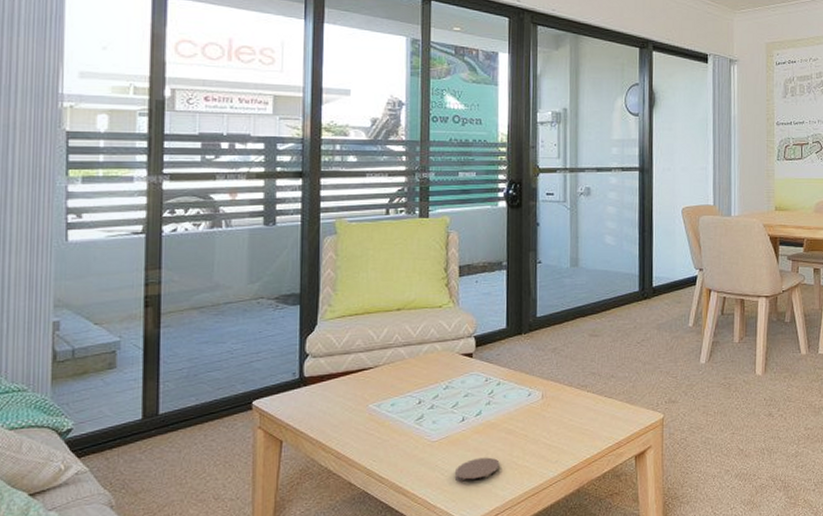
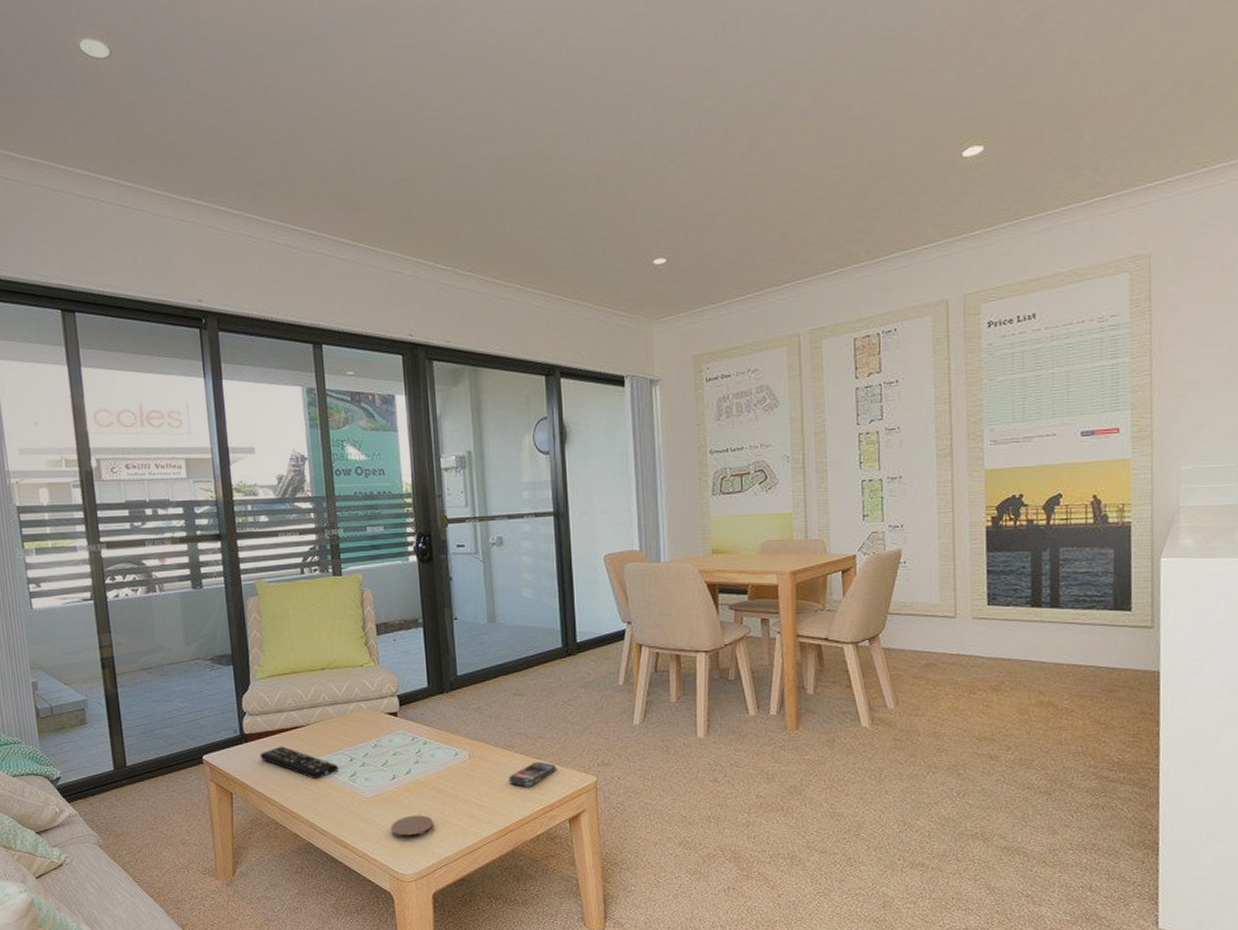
remote control: none [319,389,405,424] -> present [259,746,339,780]
smartphone: none [578,401,627,425] -> present [508,762,557,787]

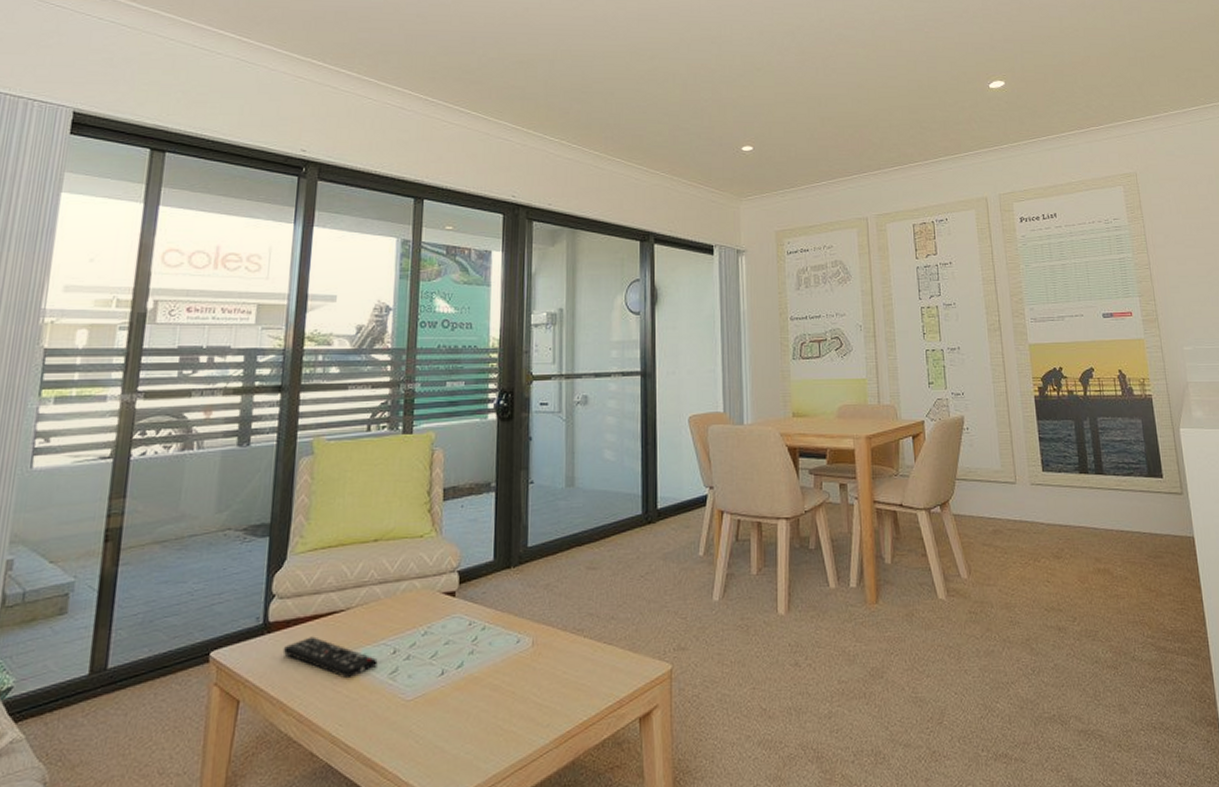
coaster: present [390,815,433,839] -> none [430,720,483,753]
smartphone: present [508,762,557,787] -> none [574,648,630,679]

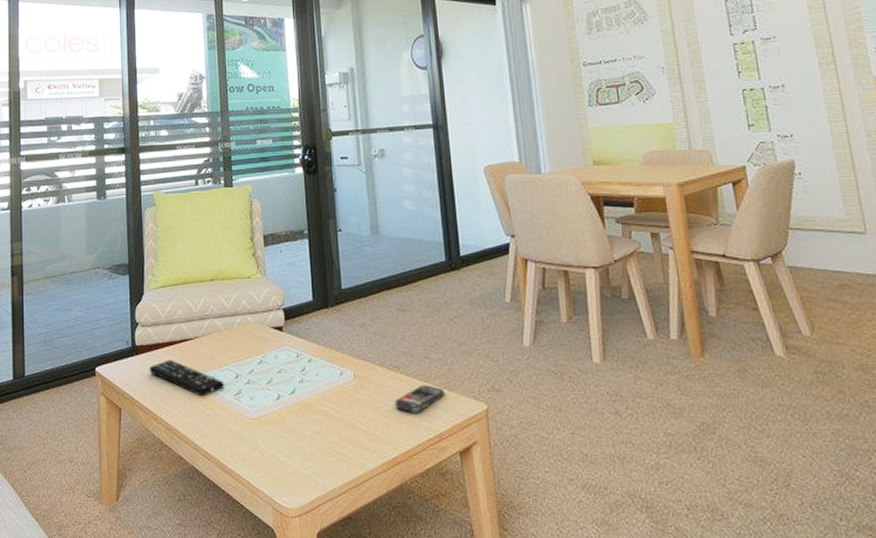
smartphone: none [574,648,630,679] -> present [394,385,445,413]

